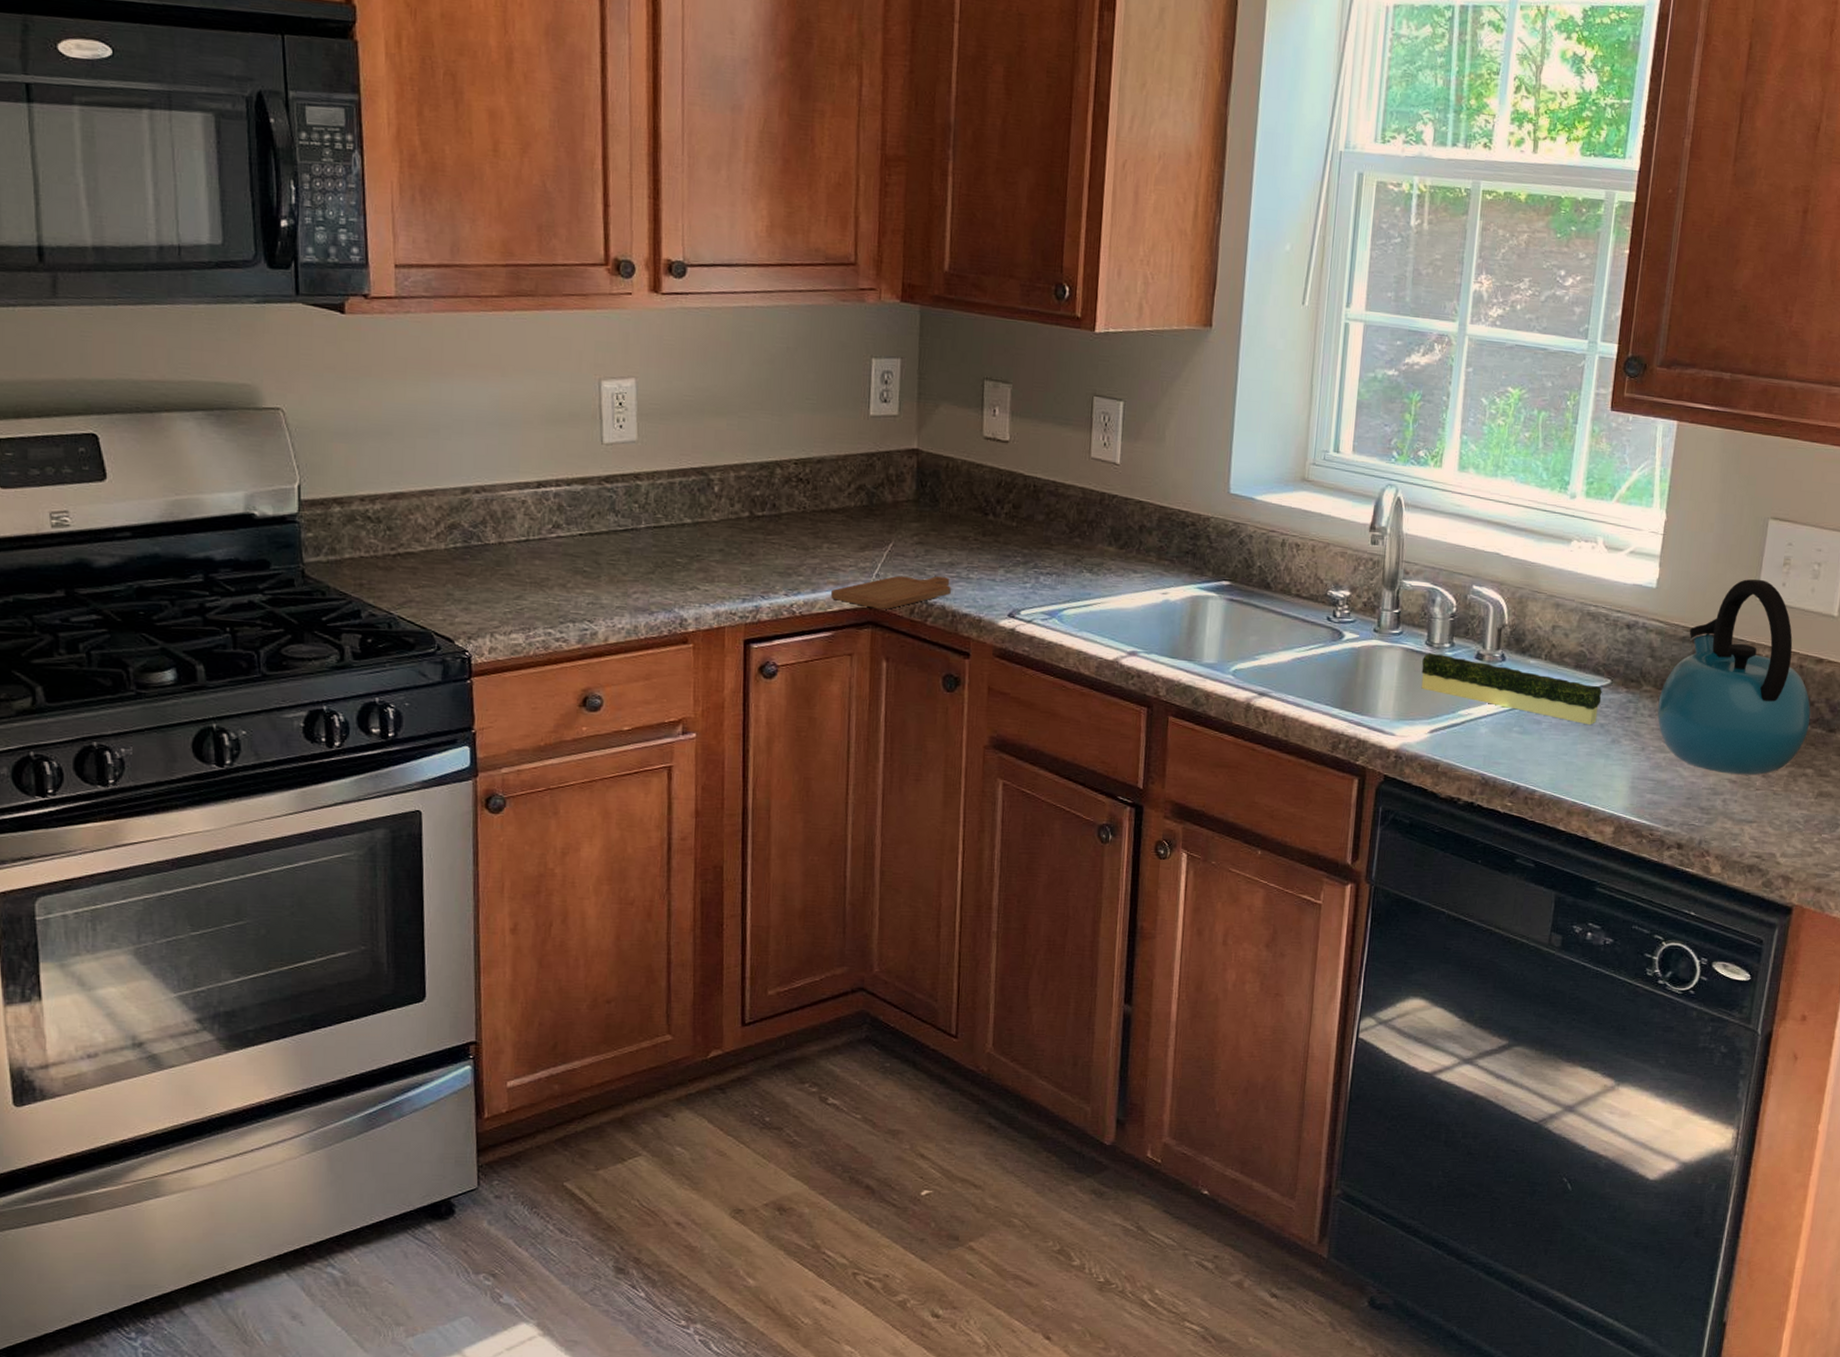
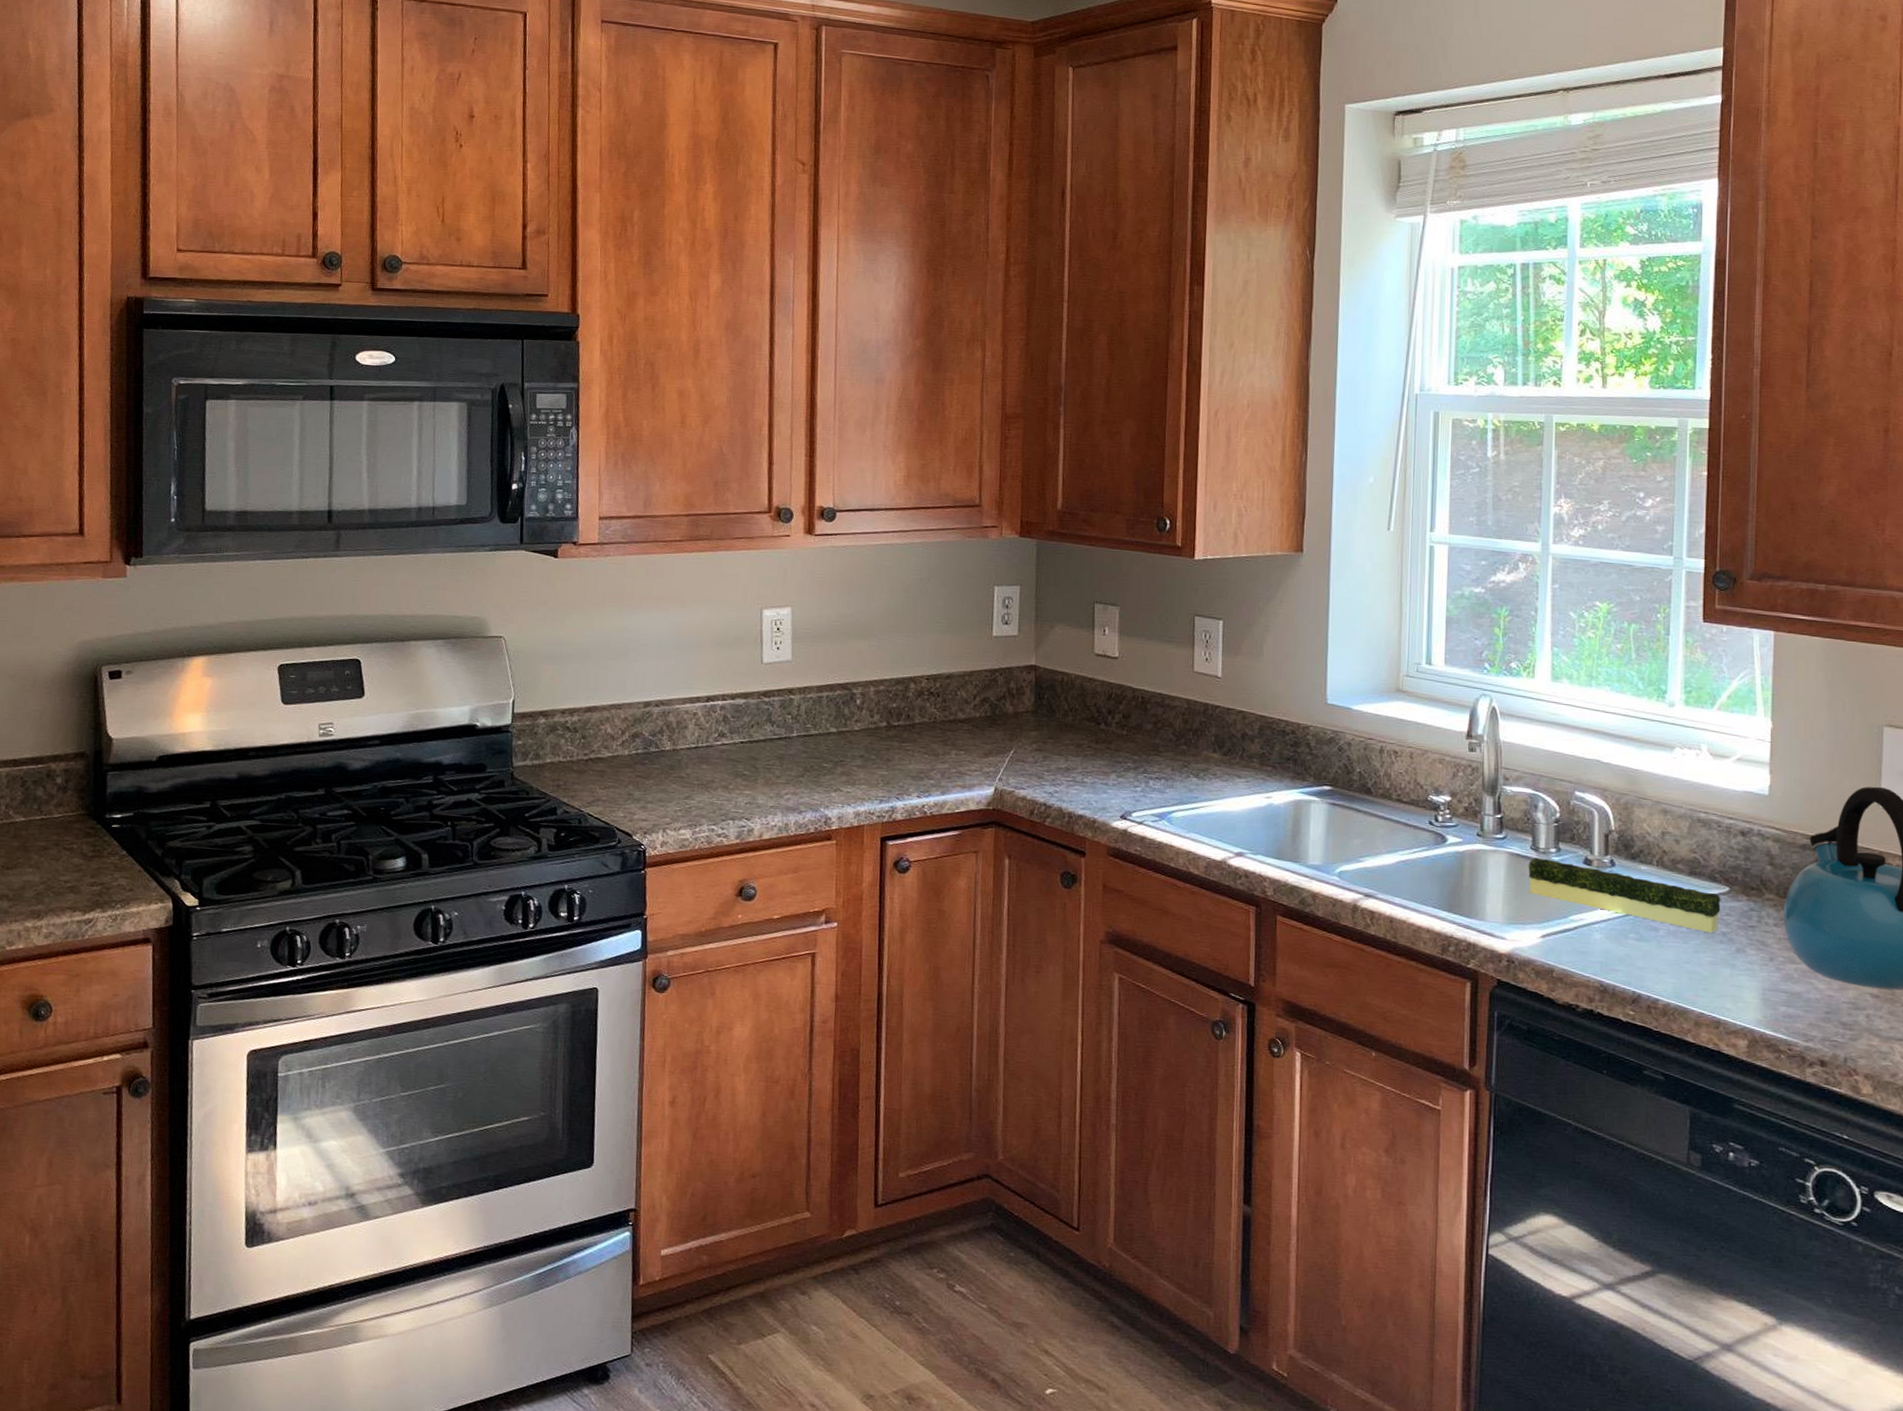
chopping board: present [831,575,951,609] -> none [958,779,1067,811]

